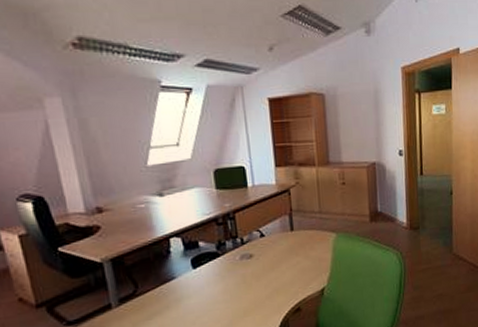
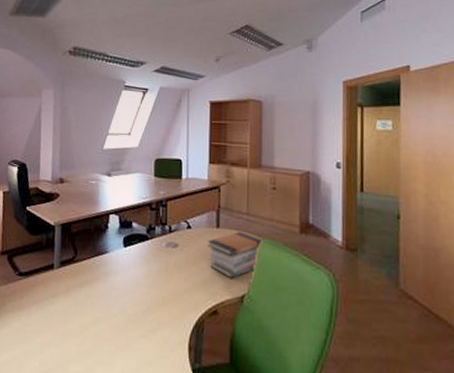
book stack: none [282,230,338,275] -> present [207,232,264,278]

